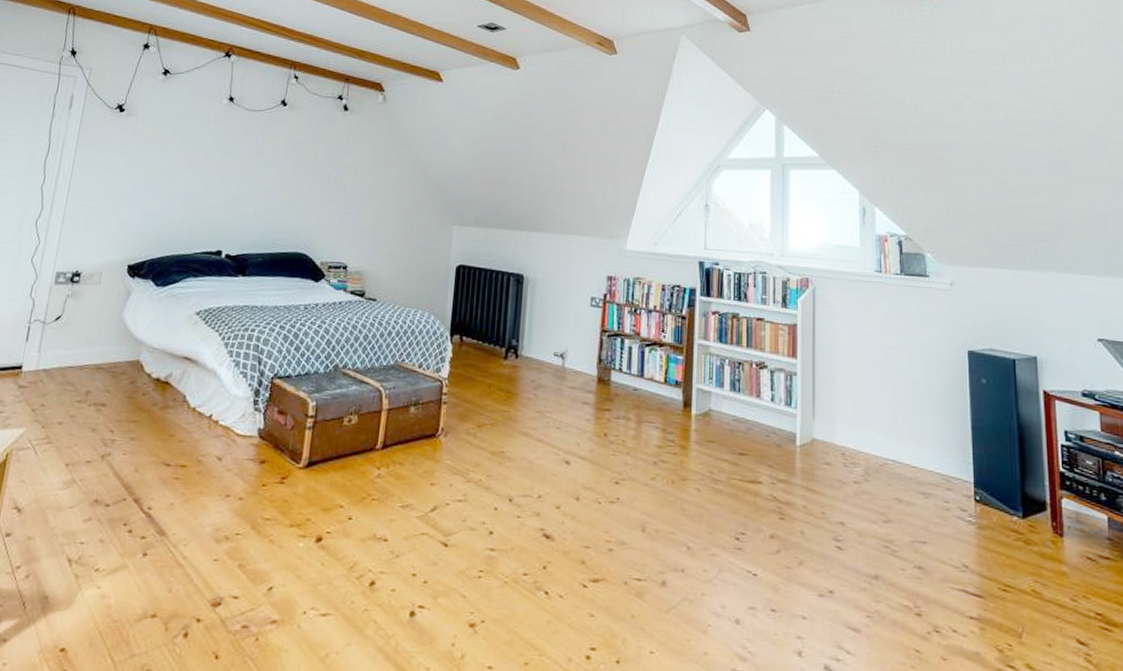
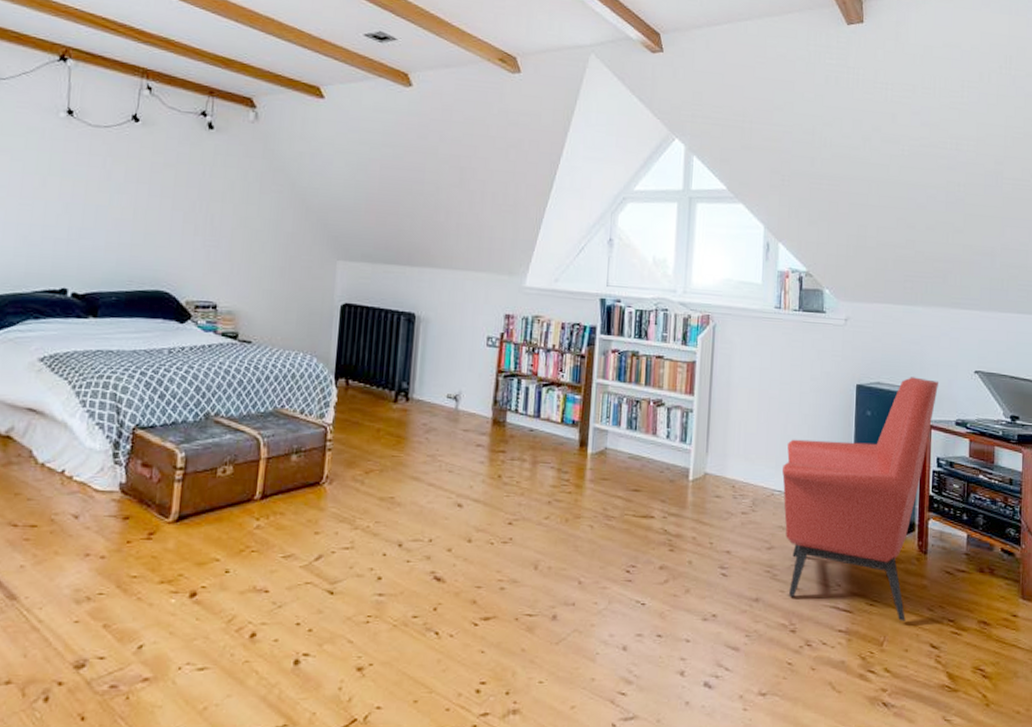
armchair: none [895,344,1058,611] -> present [782,377,938,621]

